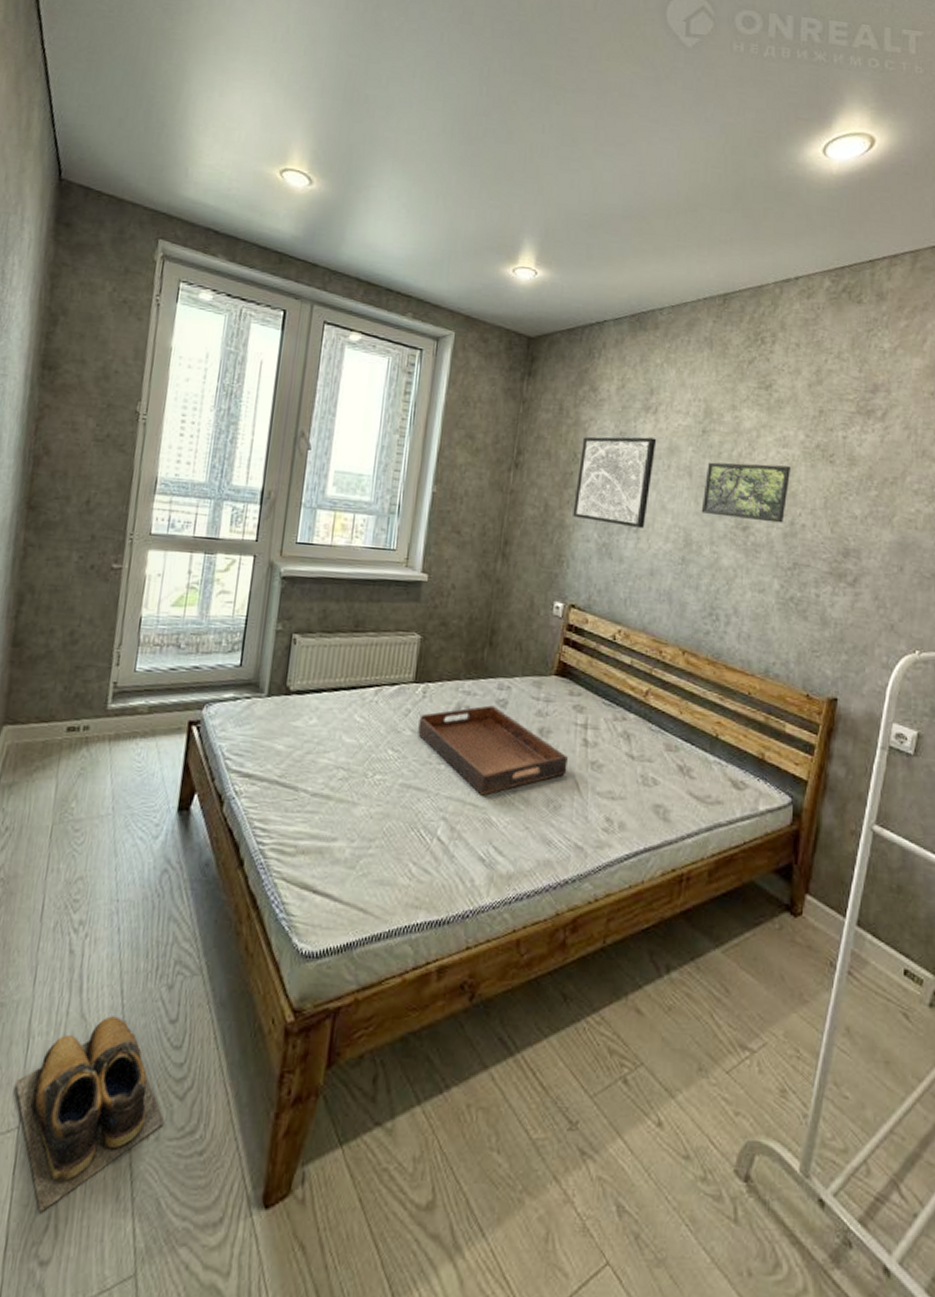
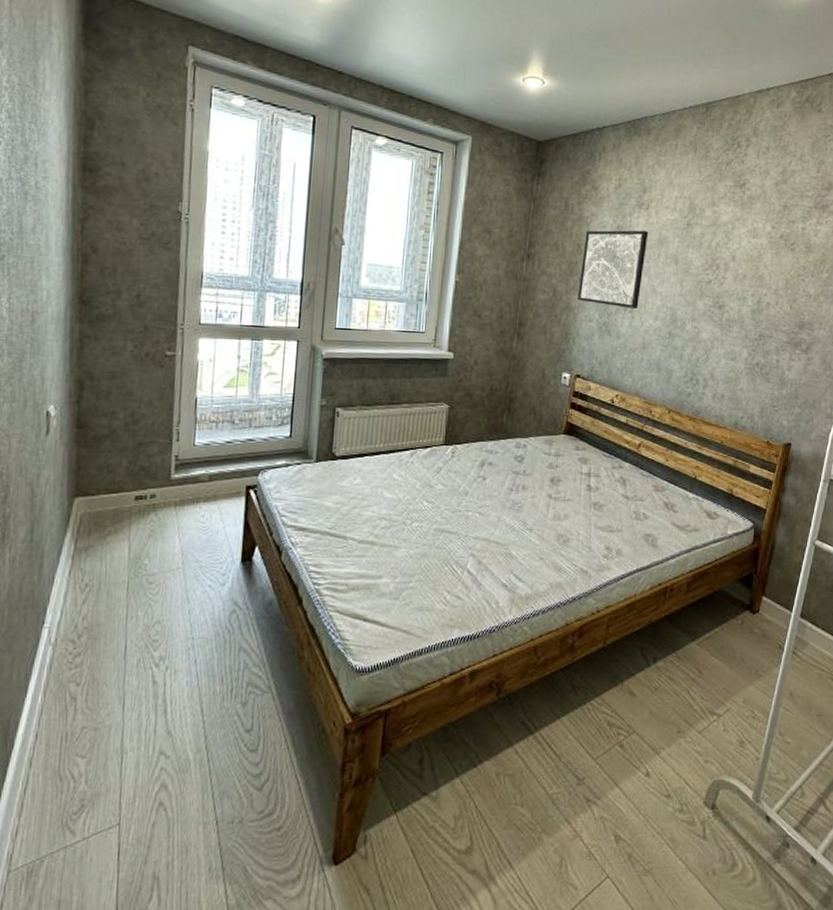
shoes: present [14,1016,165,1212] -> none [113,731,247,886]
serving tray: present [418,705,568,796] -> none [448,461,574,535]
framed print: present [701,462,790,523] -> none [685,251,759,302]

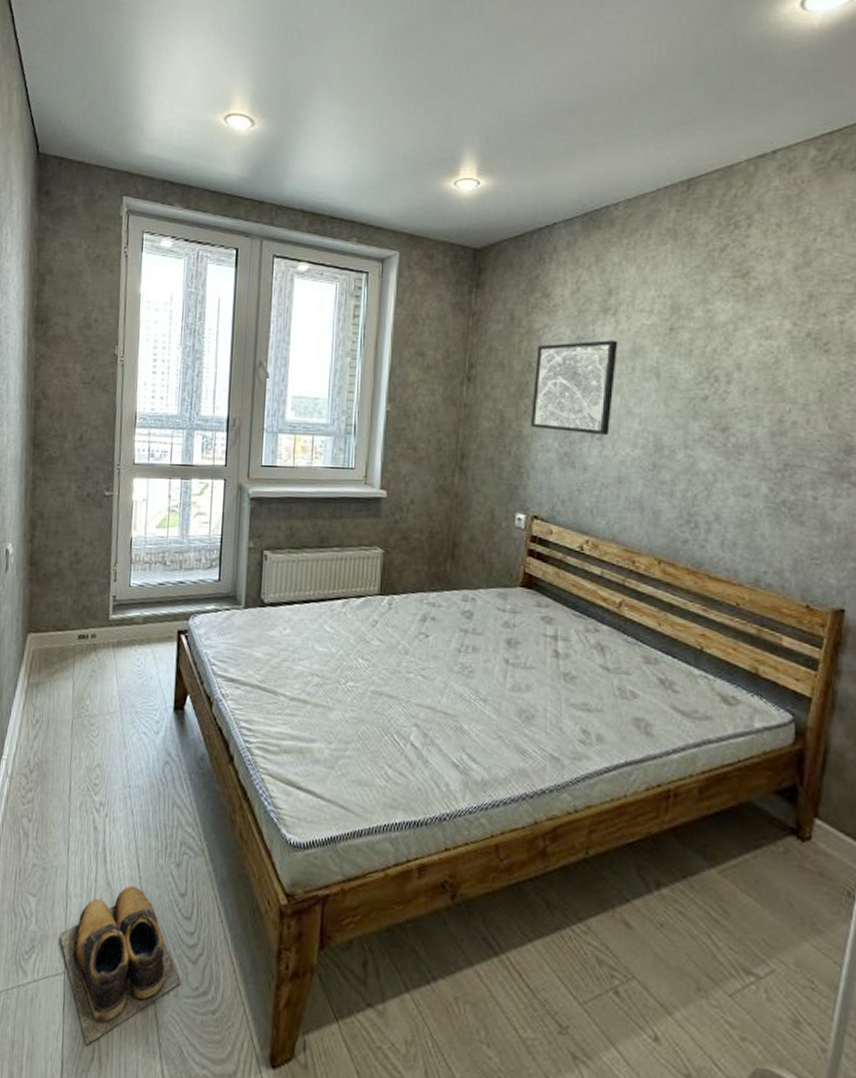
shoes: none [113,731,247,886] -> present [59,885,182,1045]

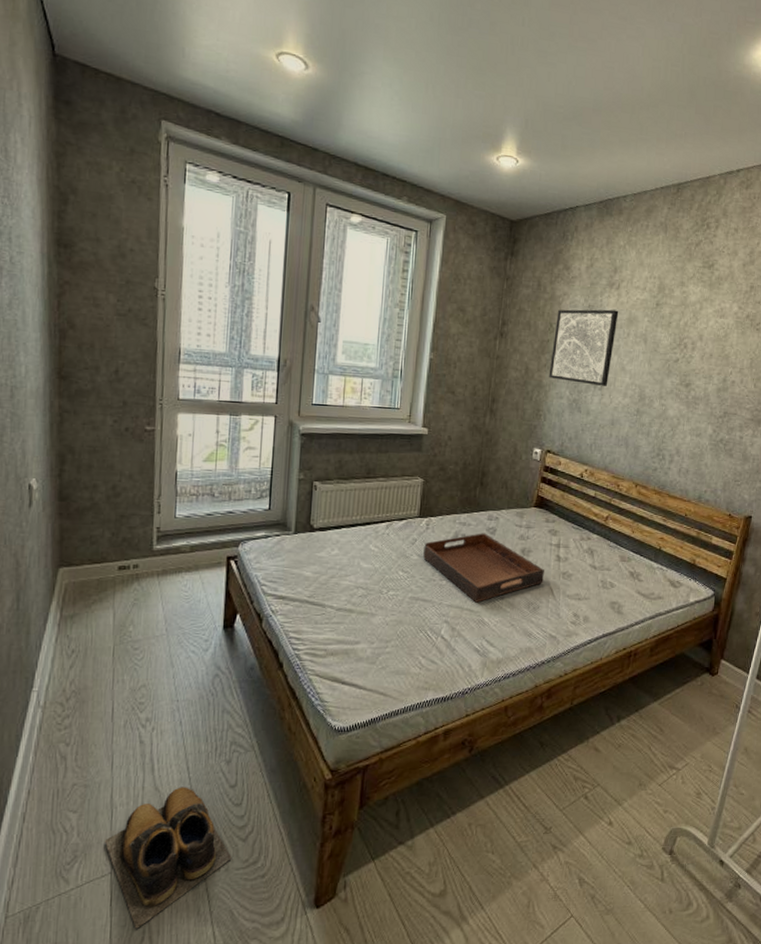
serving tray: none [386,616,538,704] -> present [423,533,544,603]

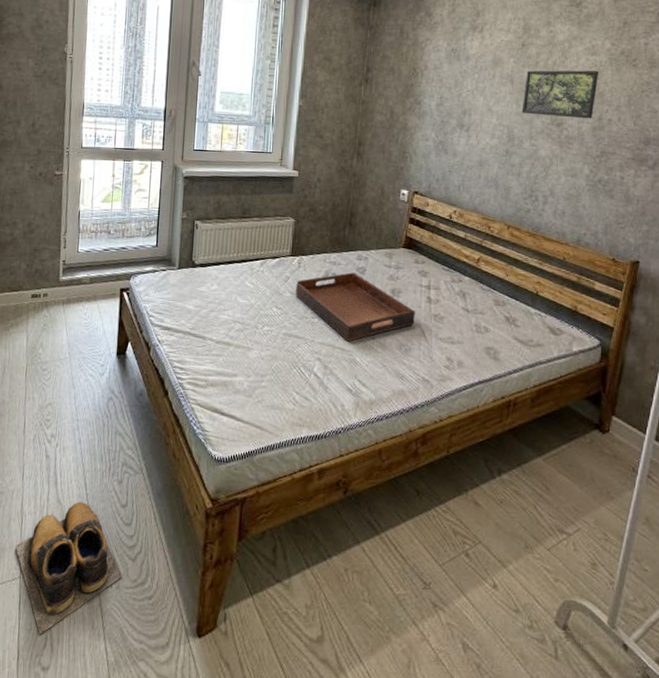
wall art: present [549,309,619,386] -> none [414,52,483,128]
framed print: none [653,330,725,380] -> present [521,70,598,119]

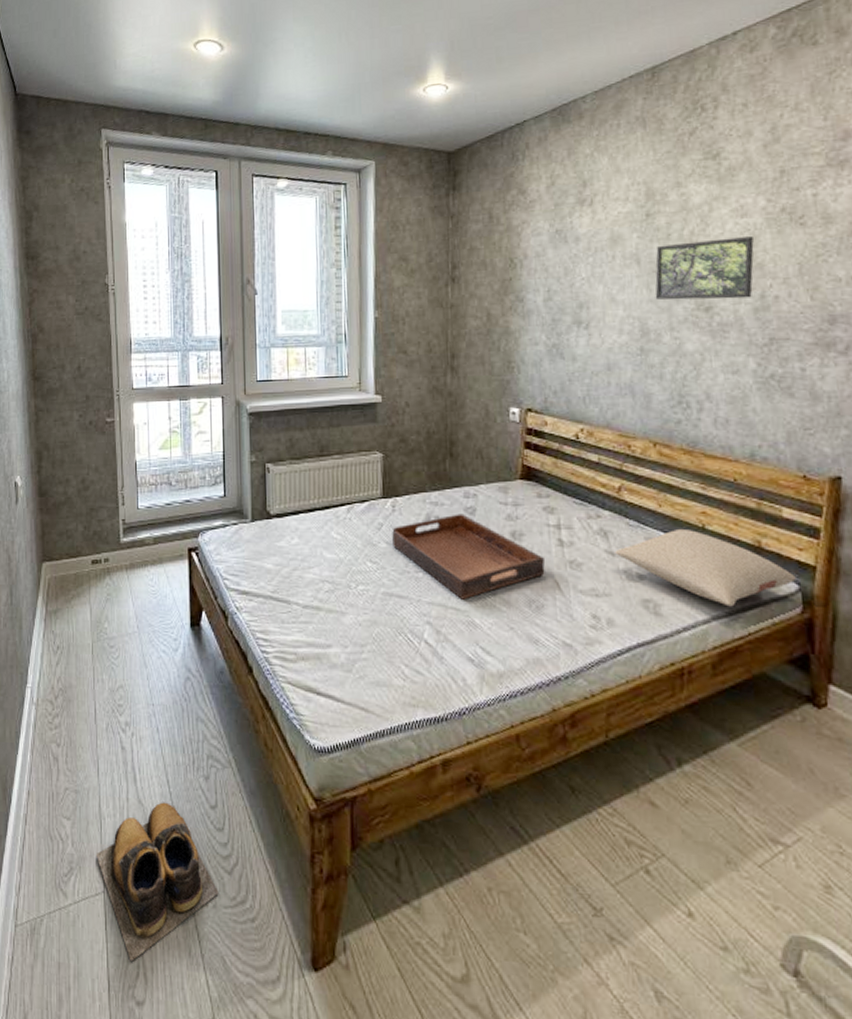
pillow: none [470,293,599,356] -> present [615,528,796,607]

